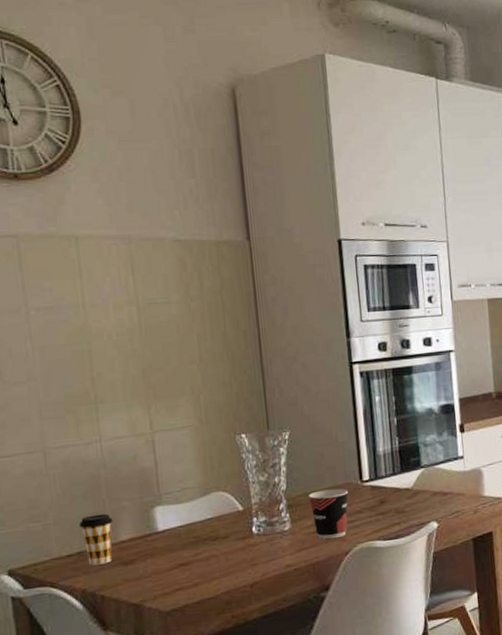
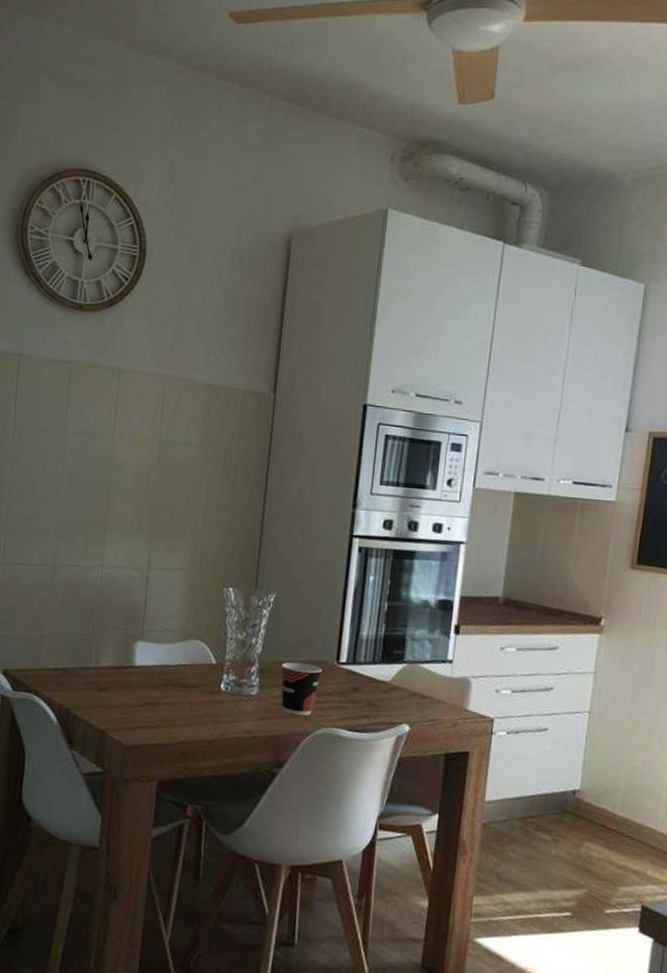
coffee cup: present [78,513,113,566] -> none [68,635,98,685]

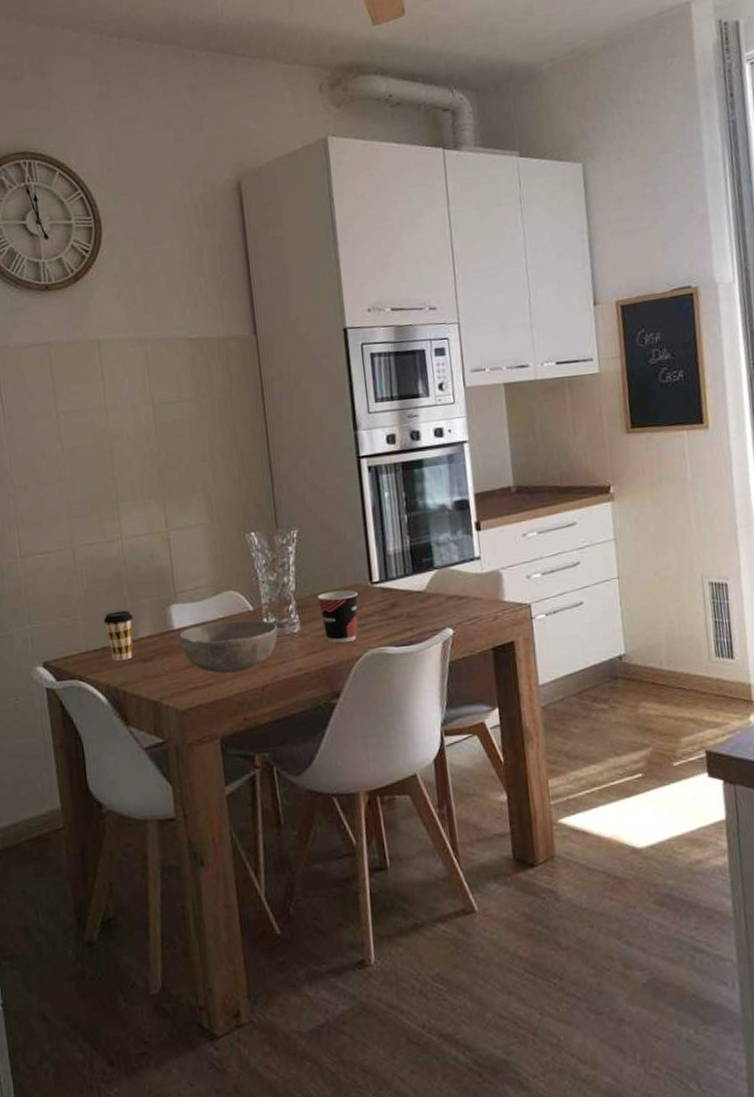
coffee cup: none [68,635,98,685] -> present [103,610,133,661]
bowl: none [137,667,237,721] -> present [179,620,278,674]

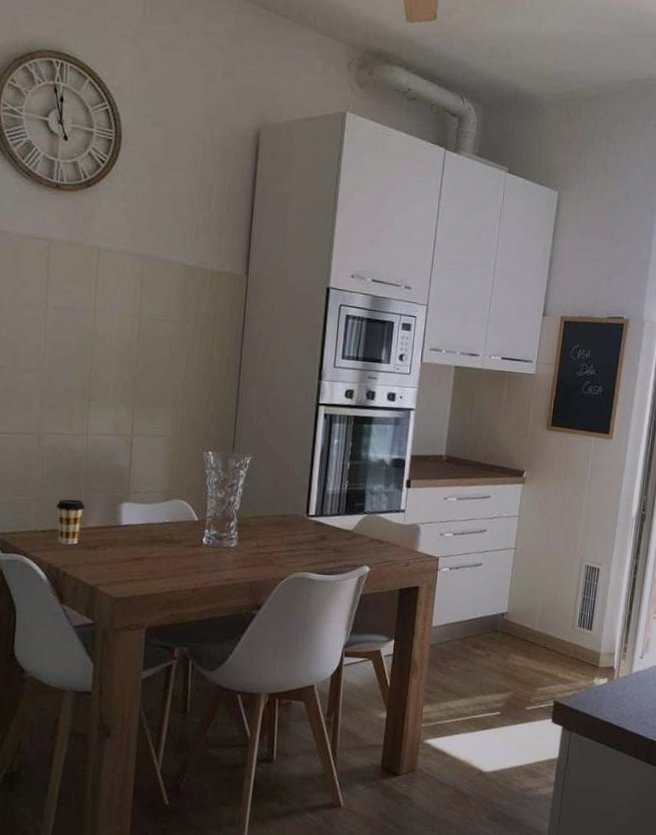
bowl: present [179,620,278,674] -> none [124,525,217,573]
cup: present [317,590,359,644] -> none [257,516,295,564]

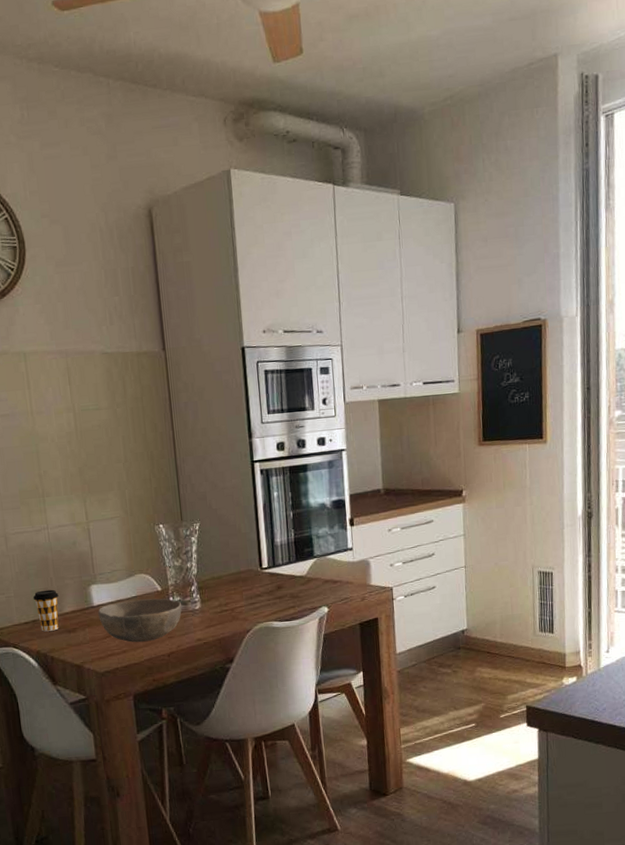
bowl: none [124,525,217,573] -> present [98,598,182,643]

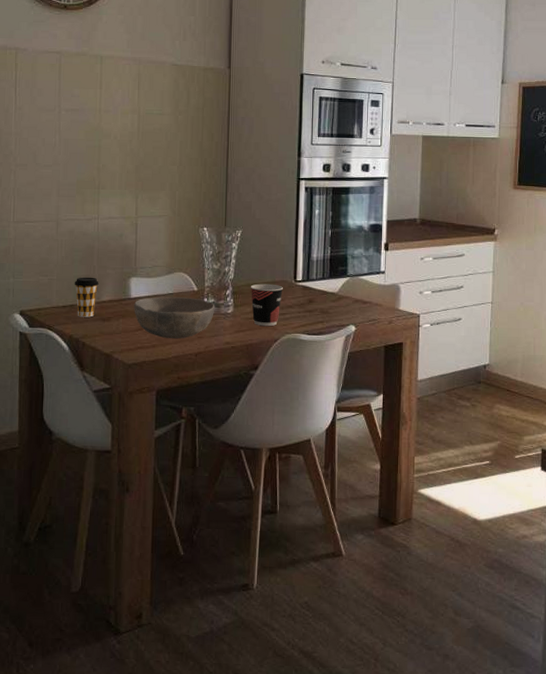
cup: none [215,574,250,619] -> present [250,283,284,327]

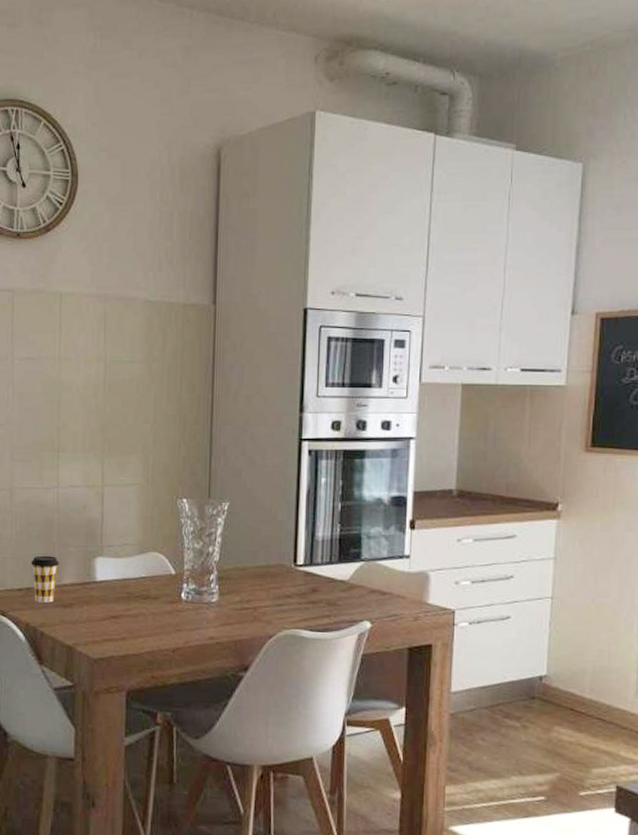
bowl: present [134,296,215,339] -> none [100,580,197,631]
cup: present [250,283,284,327] -> none [239,567,281,620]

